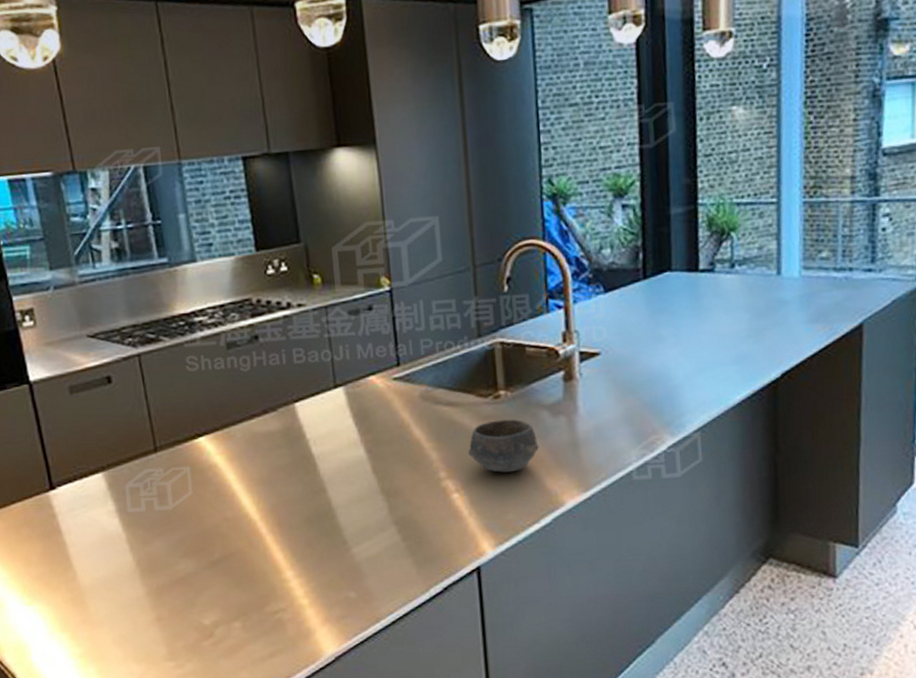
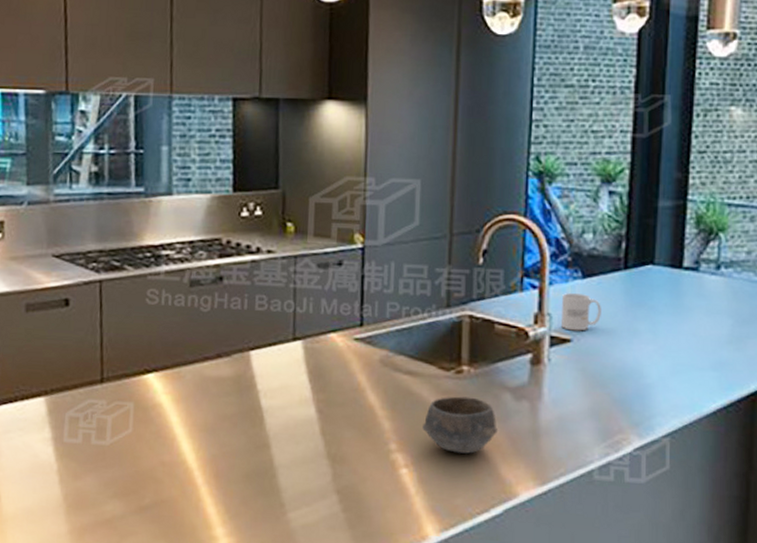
mug: none [587,308,626,344] -> present [561,293,601,331]

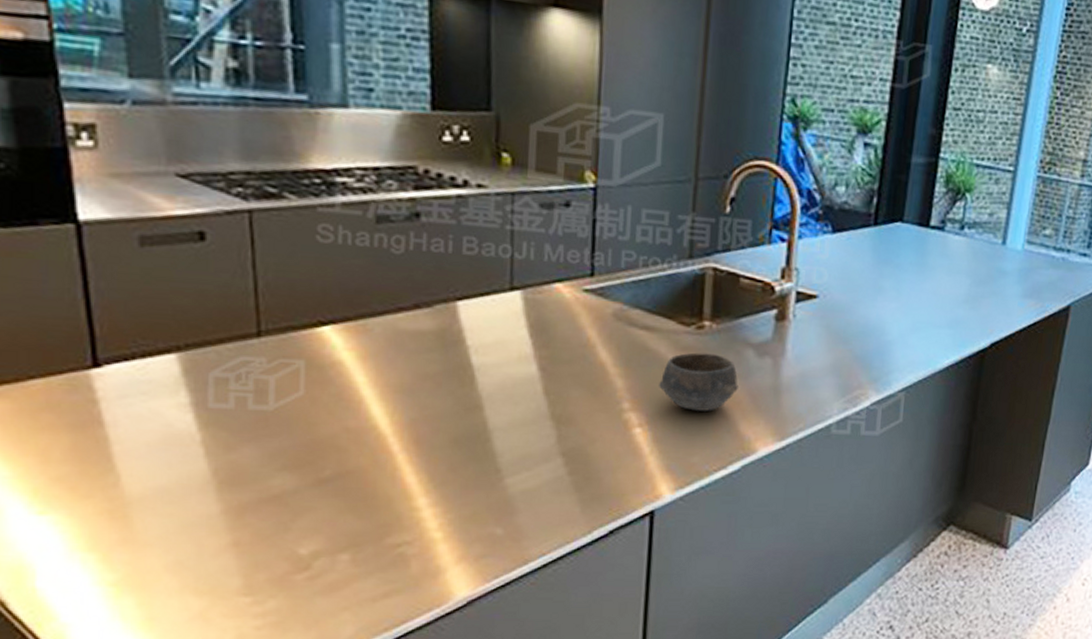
mug: present [561,293,601,331] -> none [808,248,849,287]

